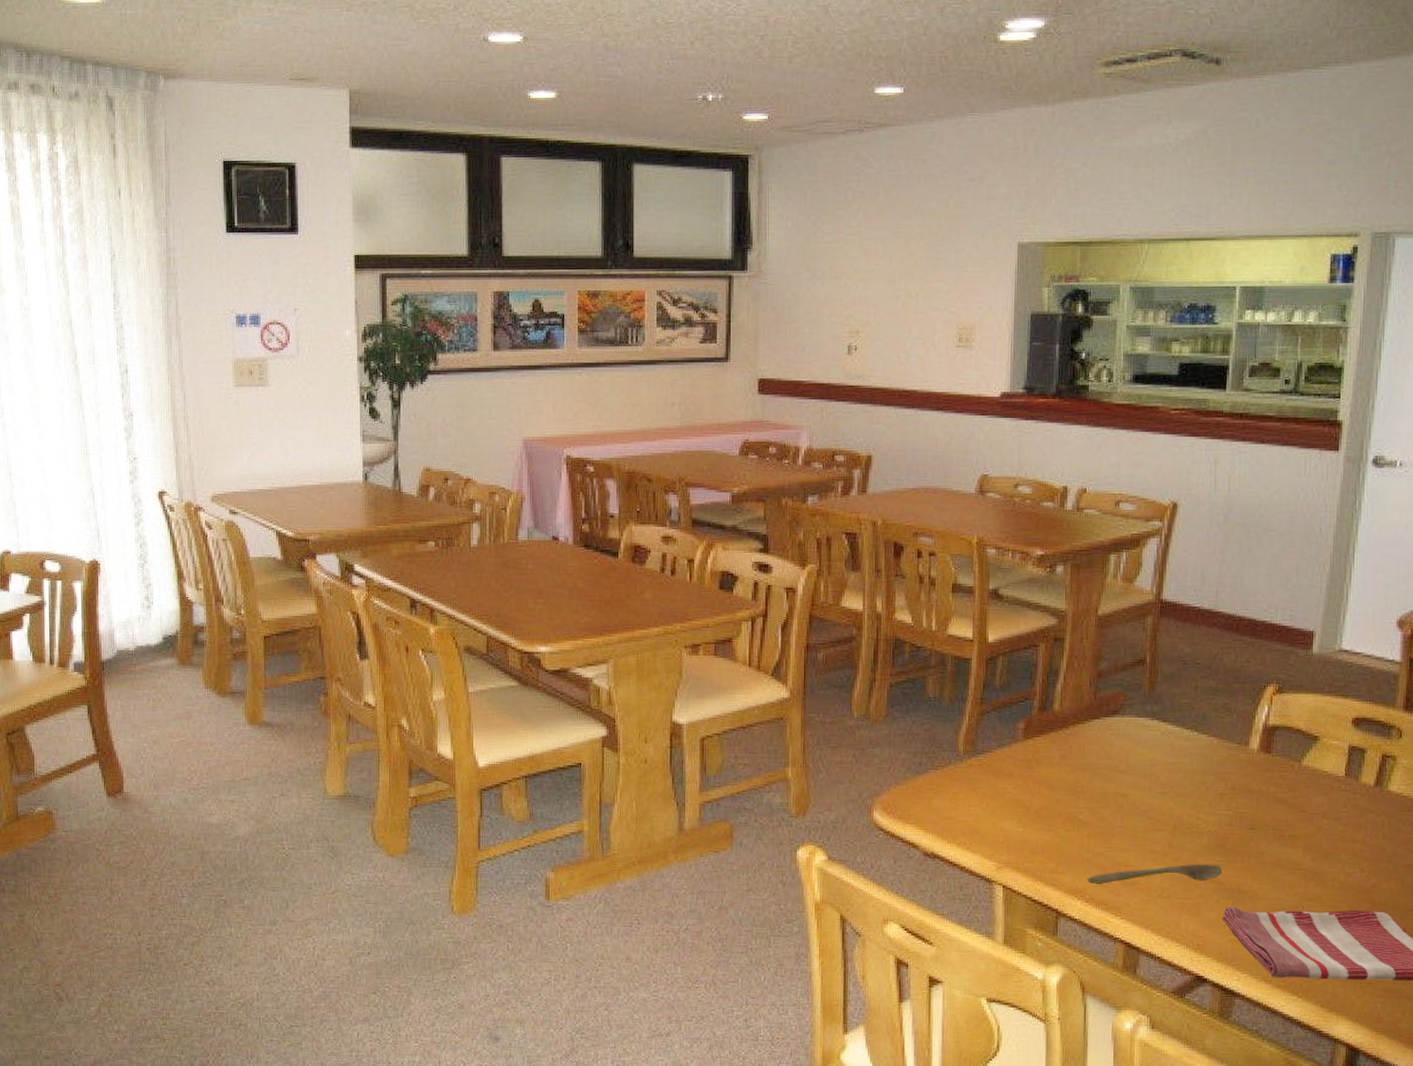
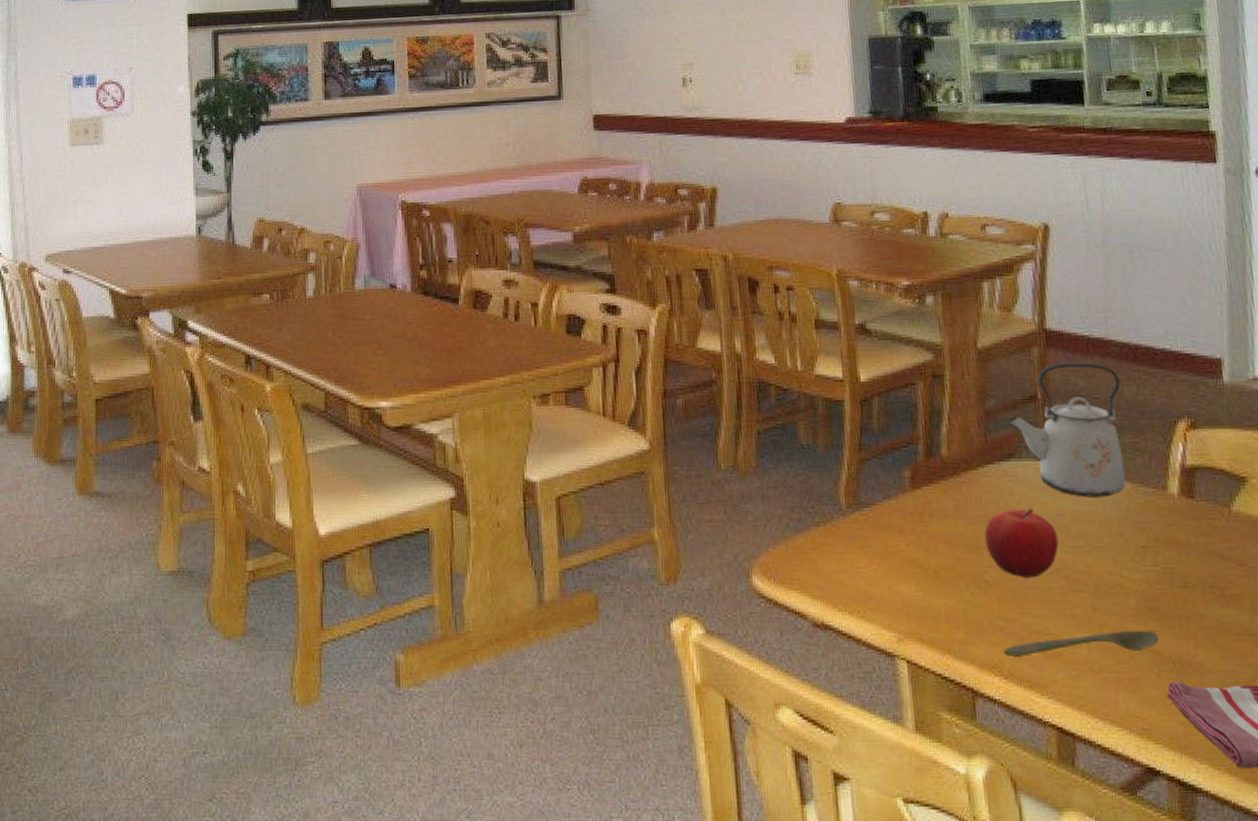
fruit: none [1083,758,1148,818] -> present [984,508,1059,578]
kettle: none [1116,630,1222,750] -> present [1007,362,1127,497]

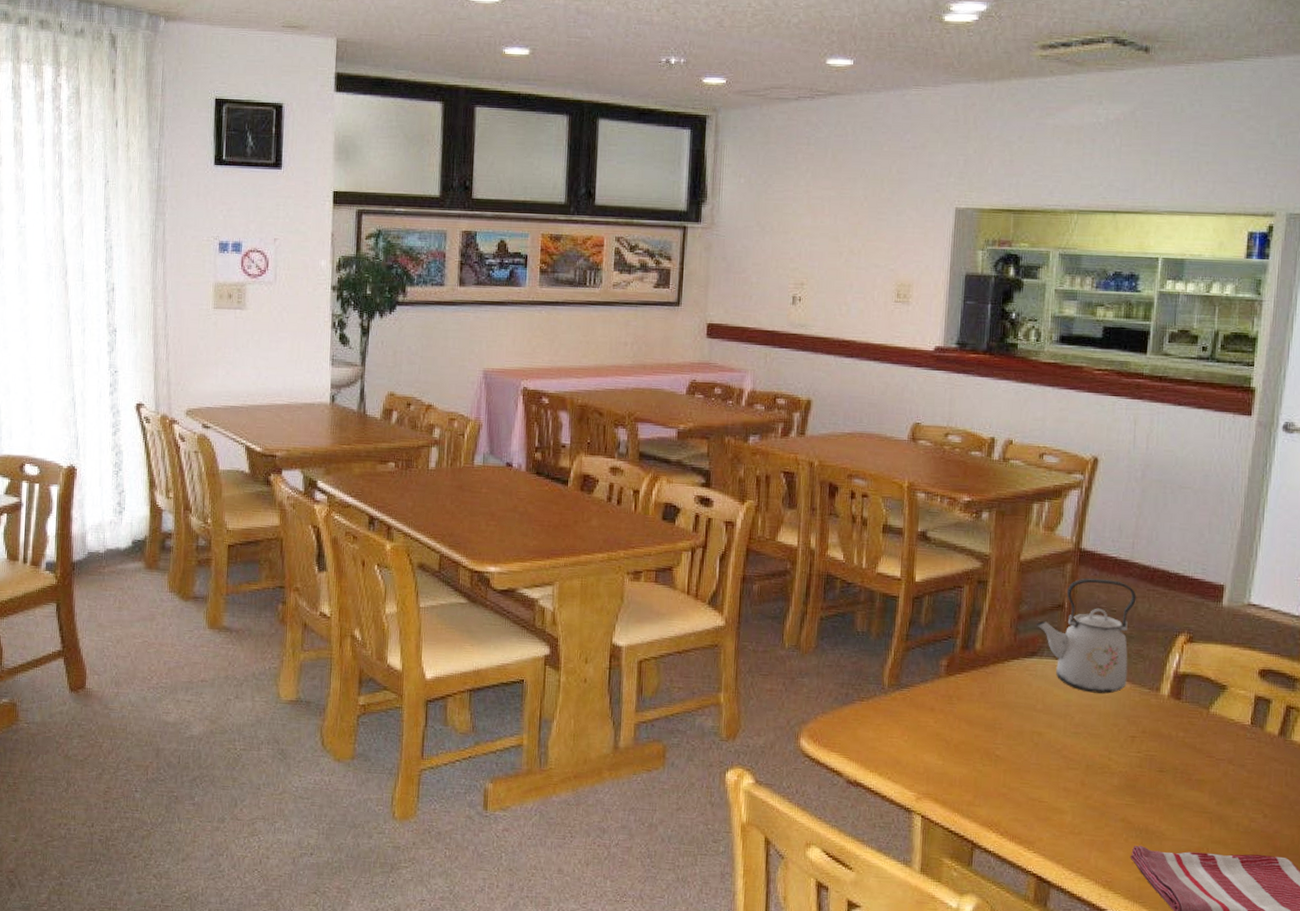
fruit: present [984,508,1059,578] -> none [1001,698,1063,756]
spoon: present [1003,630,1160,656] -> none [1003,802,1132,820]

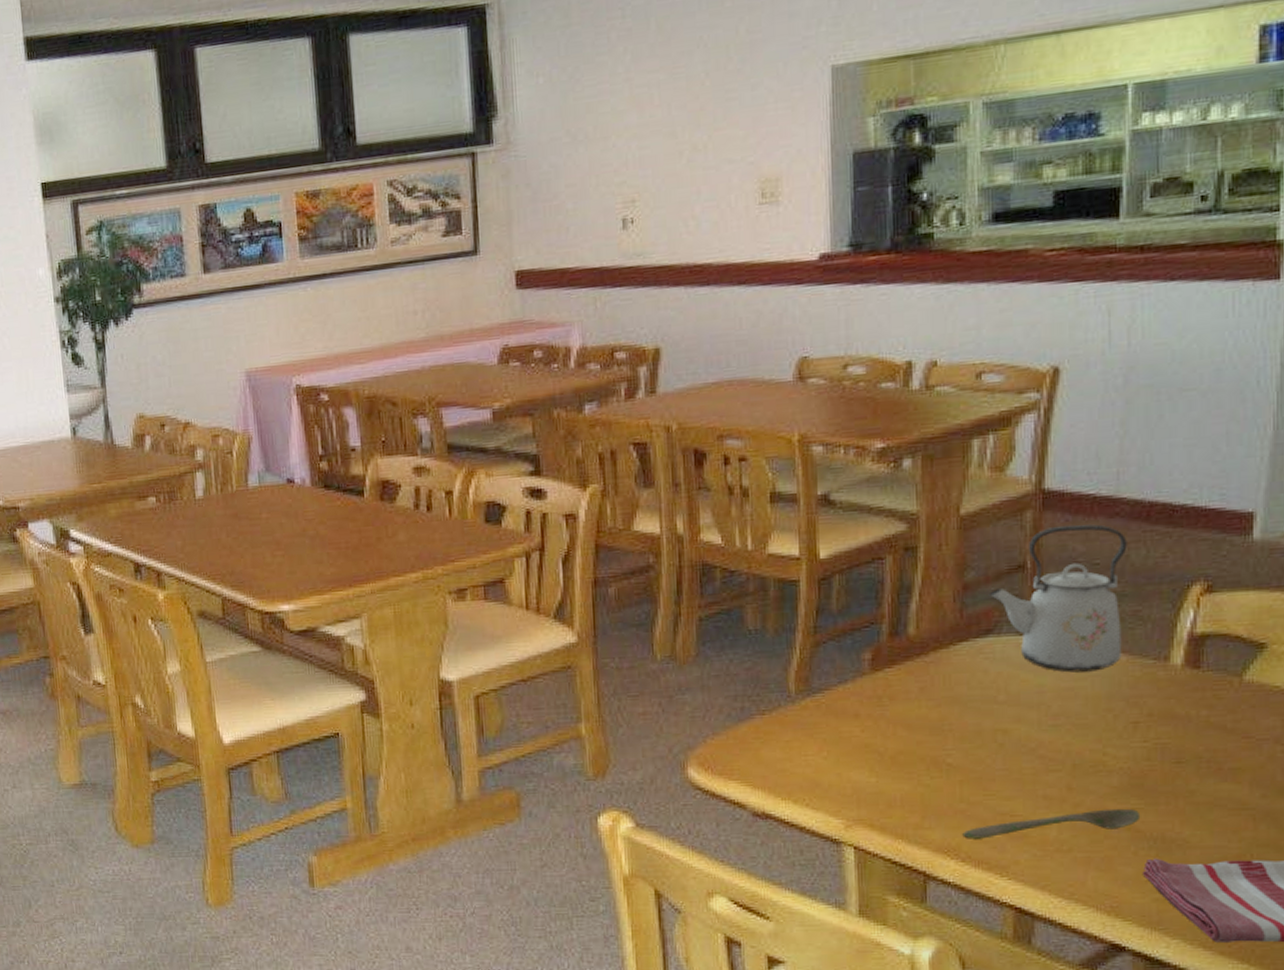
spoon: none [1003,802,1132,820] -> present [962,808,1141,839]

